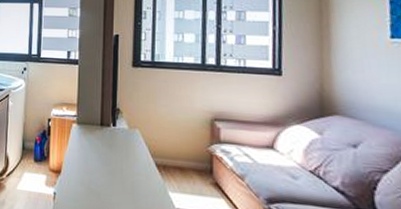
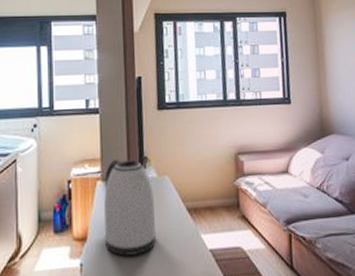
kettle: none [76,107,125,197] -> present [104,160,157,256]

